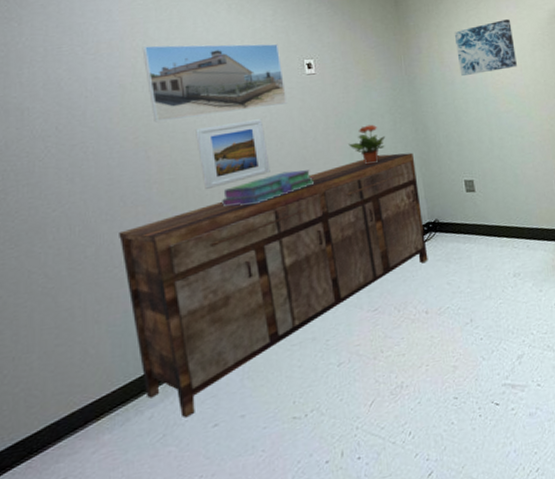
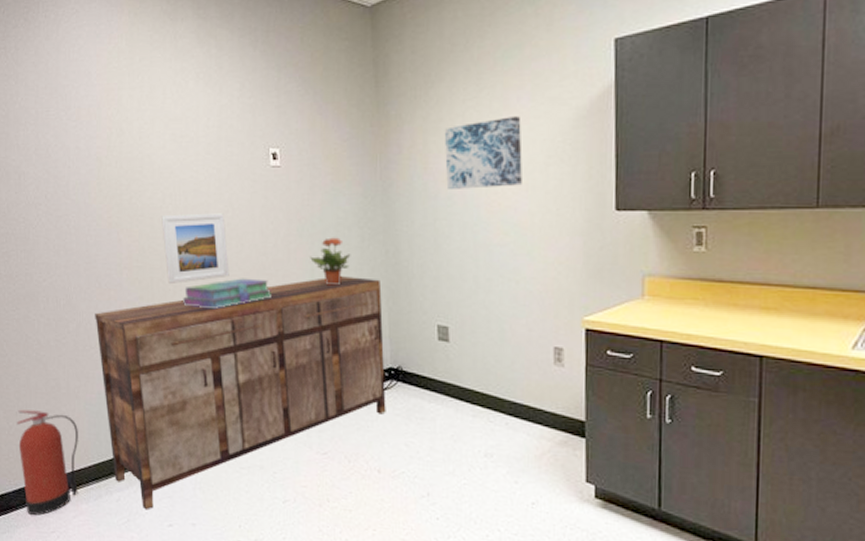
fire extinguisher: none [14,344,99,469] -> present [17,409,78,516]
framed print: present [142,43,288,123] -> none [116,116,250,203]

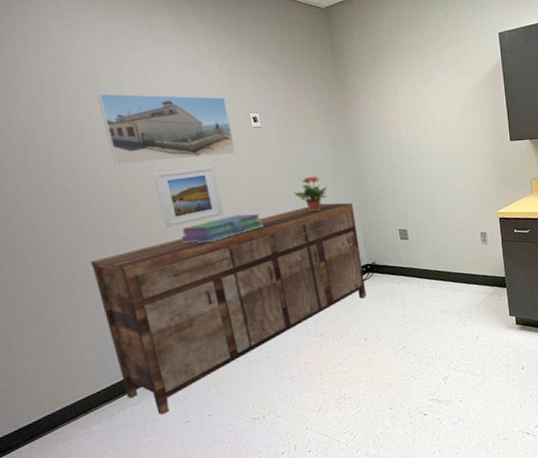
fire extinguisher: present [17,409,78,516] -> none [11,353,88,449]
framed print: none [116,116,250,203] -> present [97,93,237,165]
wall art: present [444,116,522,189] -> none [390,84,448,135]

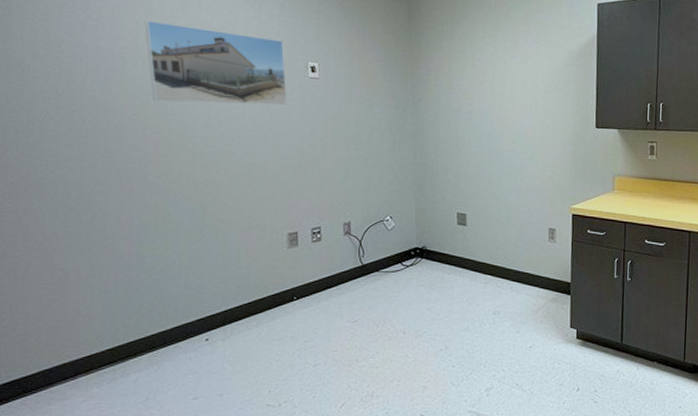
sideboard: present [91,202,367,415] -> none [113,173,412,387]
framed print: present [153,166,224,227] -> none [193,114,265,177]
stack of books: present [181,214,264,243] -> none [215,173,308,201]
potted plant: present [294,176,328,212] -> none [345,140,383,181]

